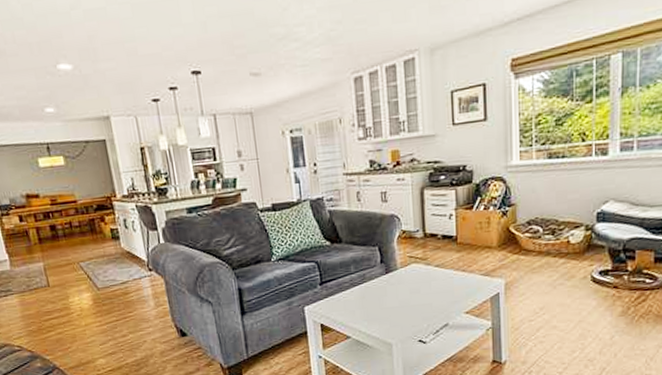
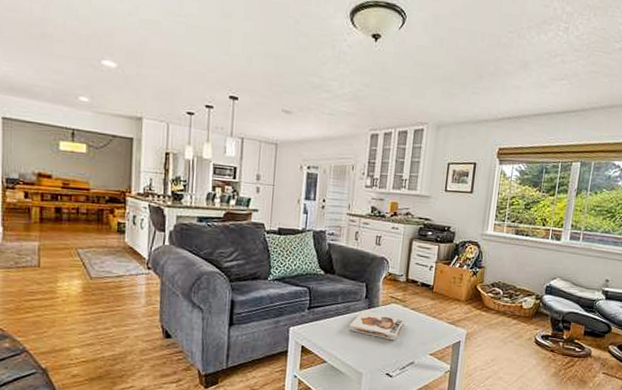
board game: none [368,276,430,304] -> present [348,310,405,341]

